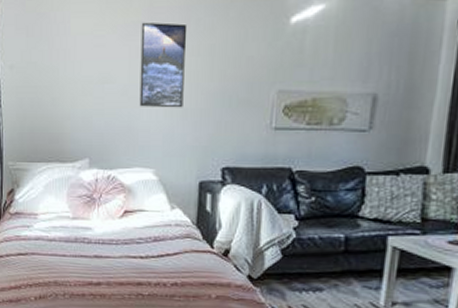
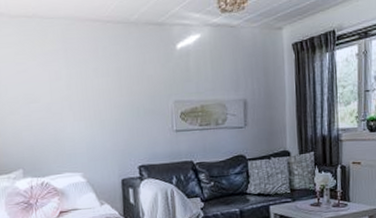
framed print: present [139,22,188,108] -> none [57,50,101,121]

